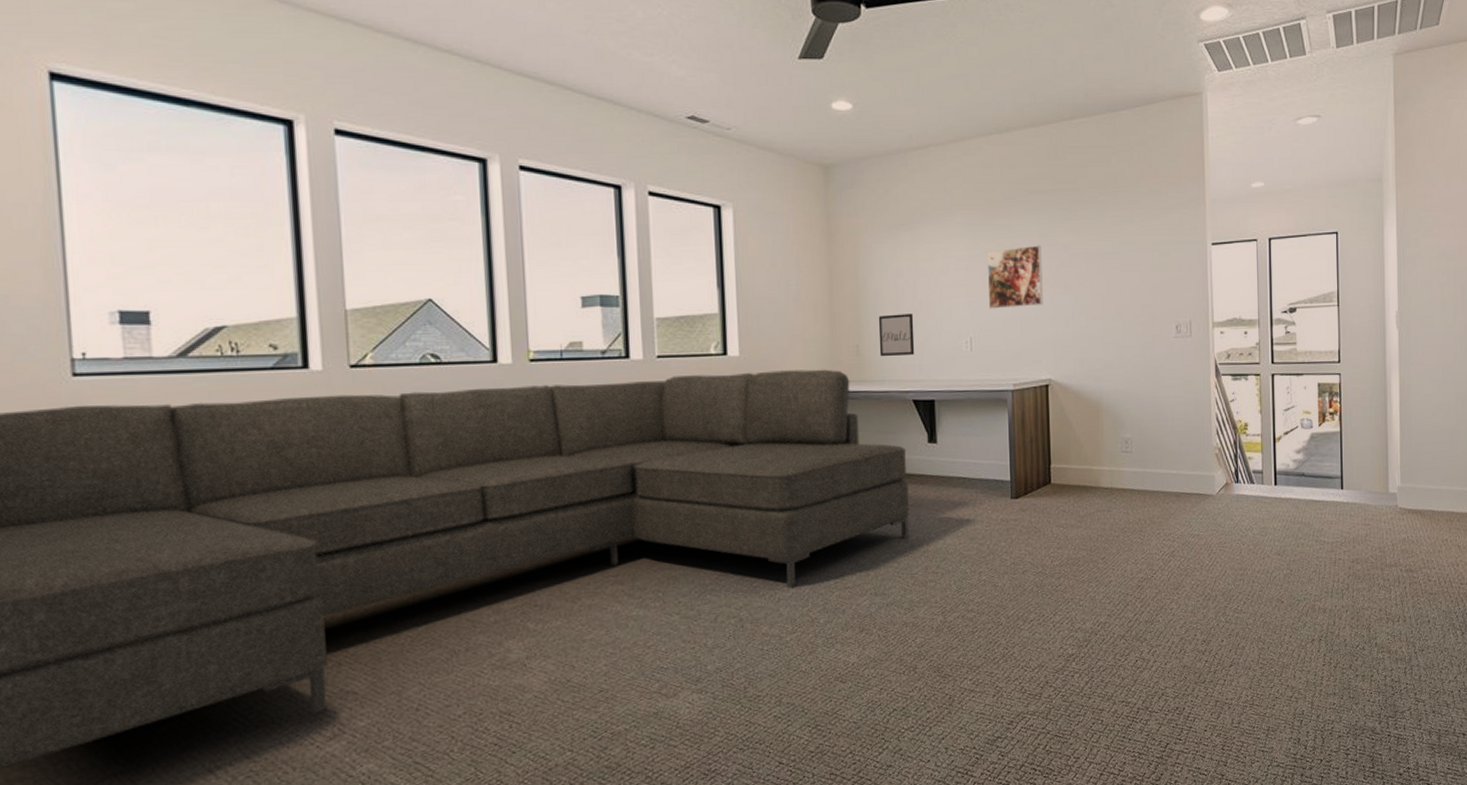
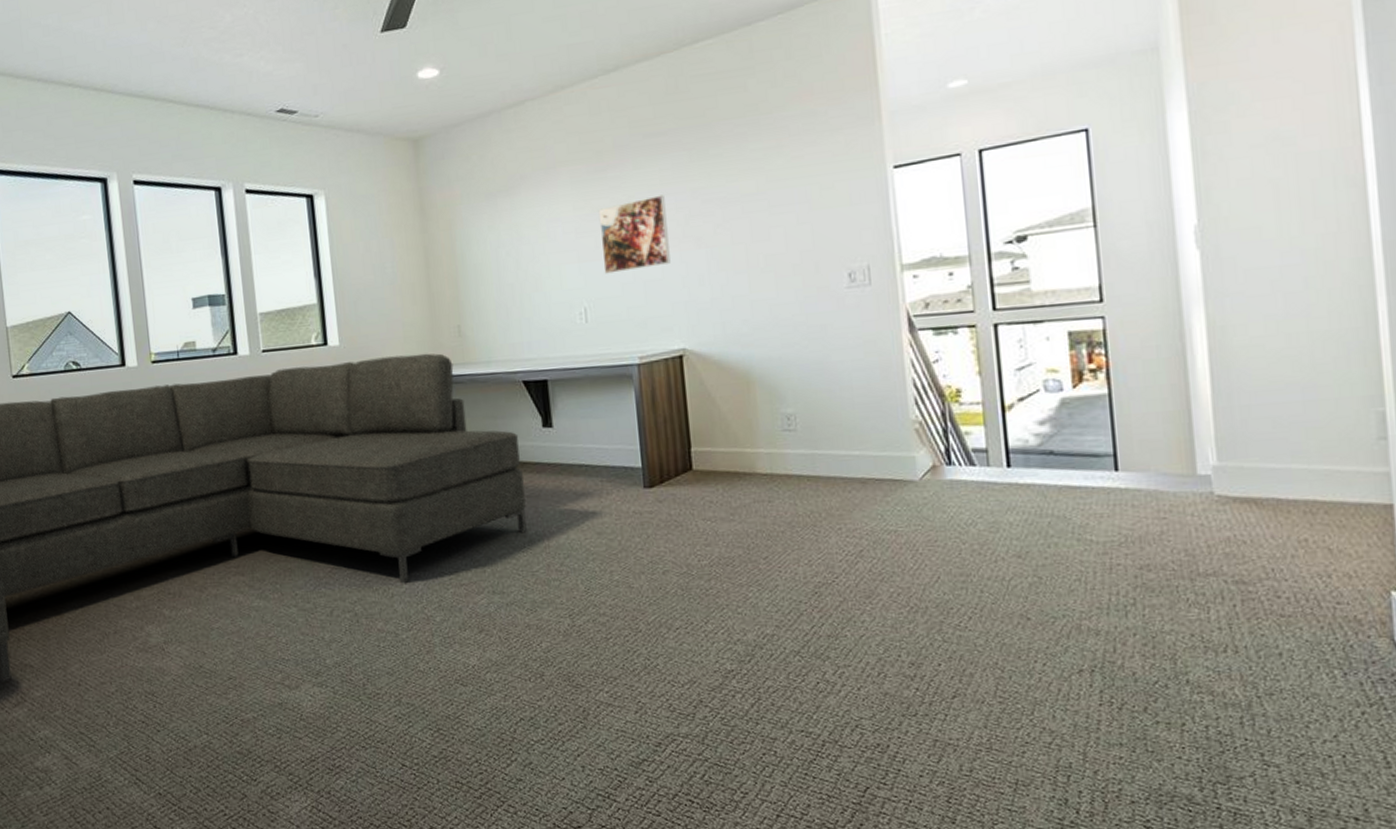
wall art: present [878,314,915,357] -> none [479,287,522,337]

